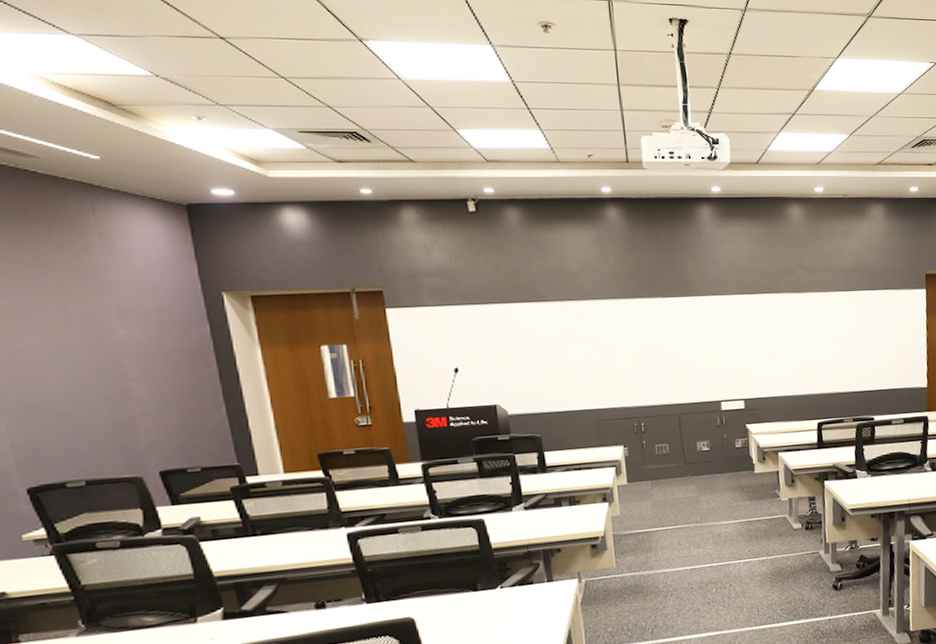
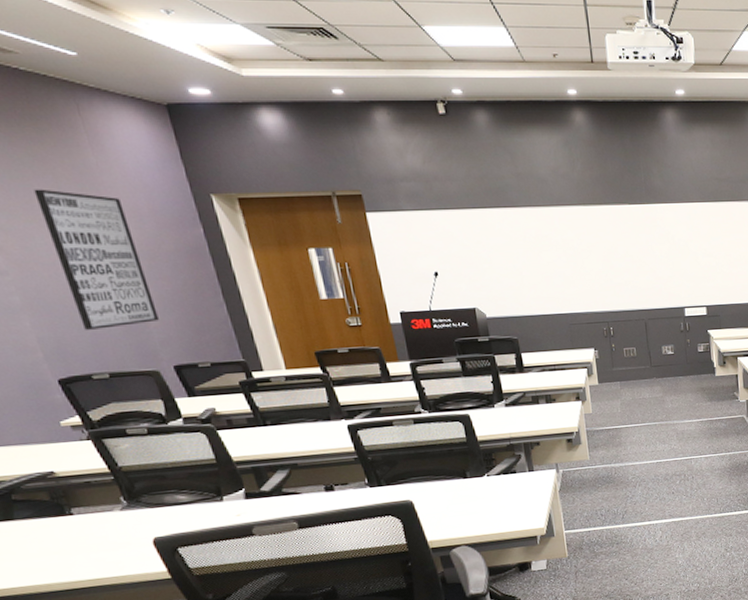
wall art: none [33,288,149,434] -> present [33,189,159,330]

